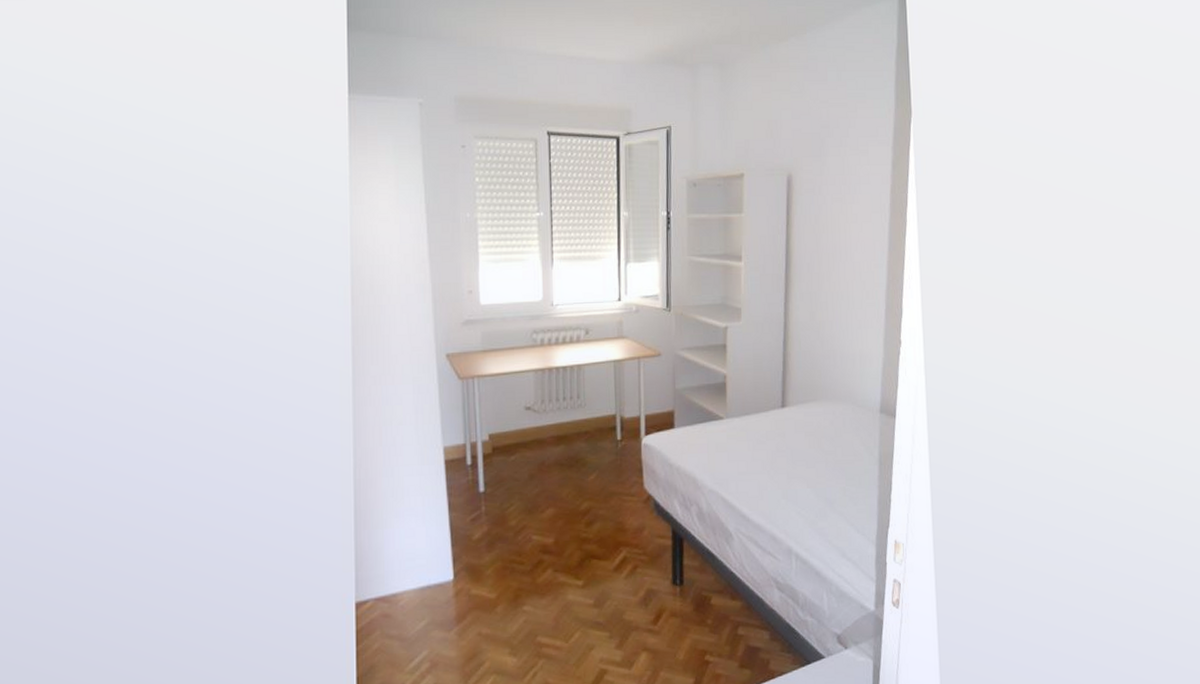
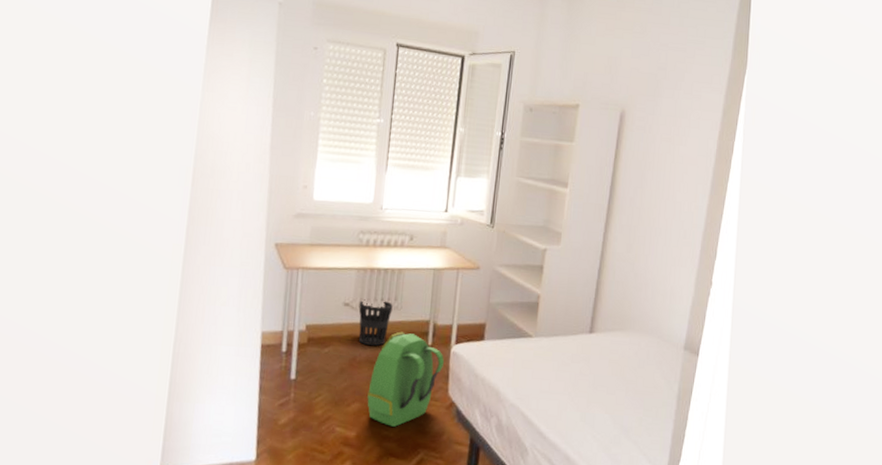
wastebasket: none [541,399,576,447] -> present [358,299,393,346]
backpack: none [561,429,637,528] -> present [367,331,445,427]

